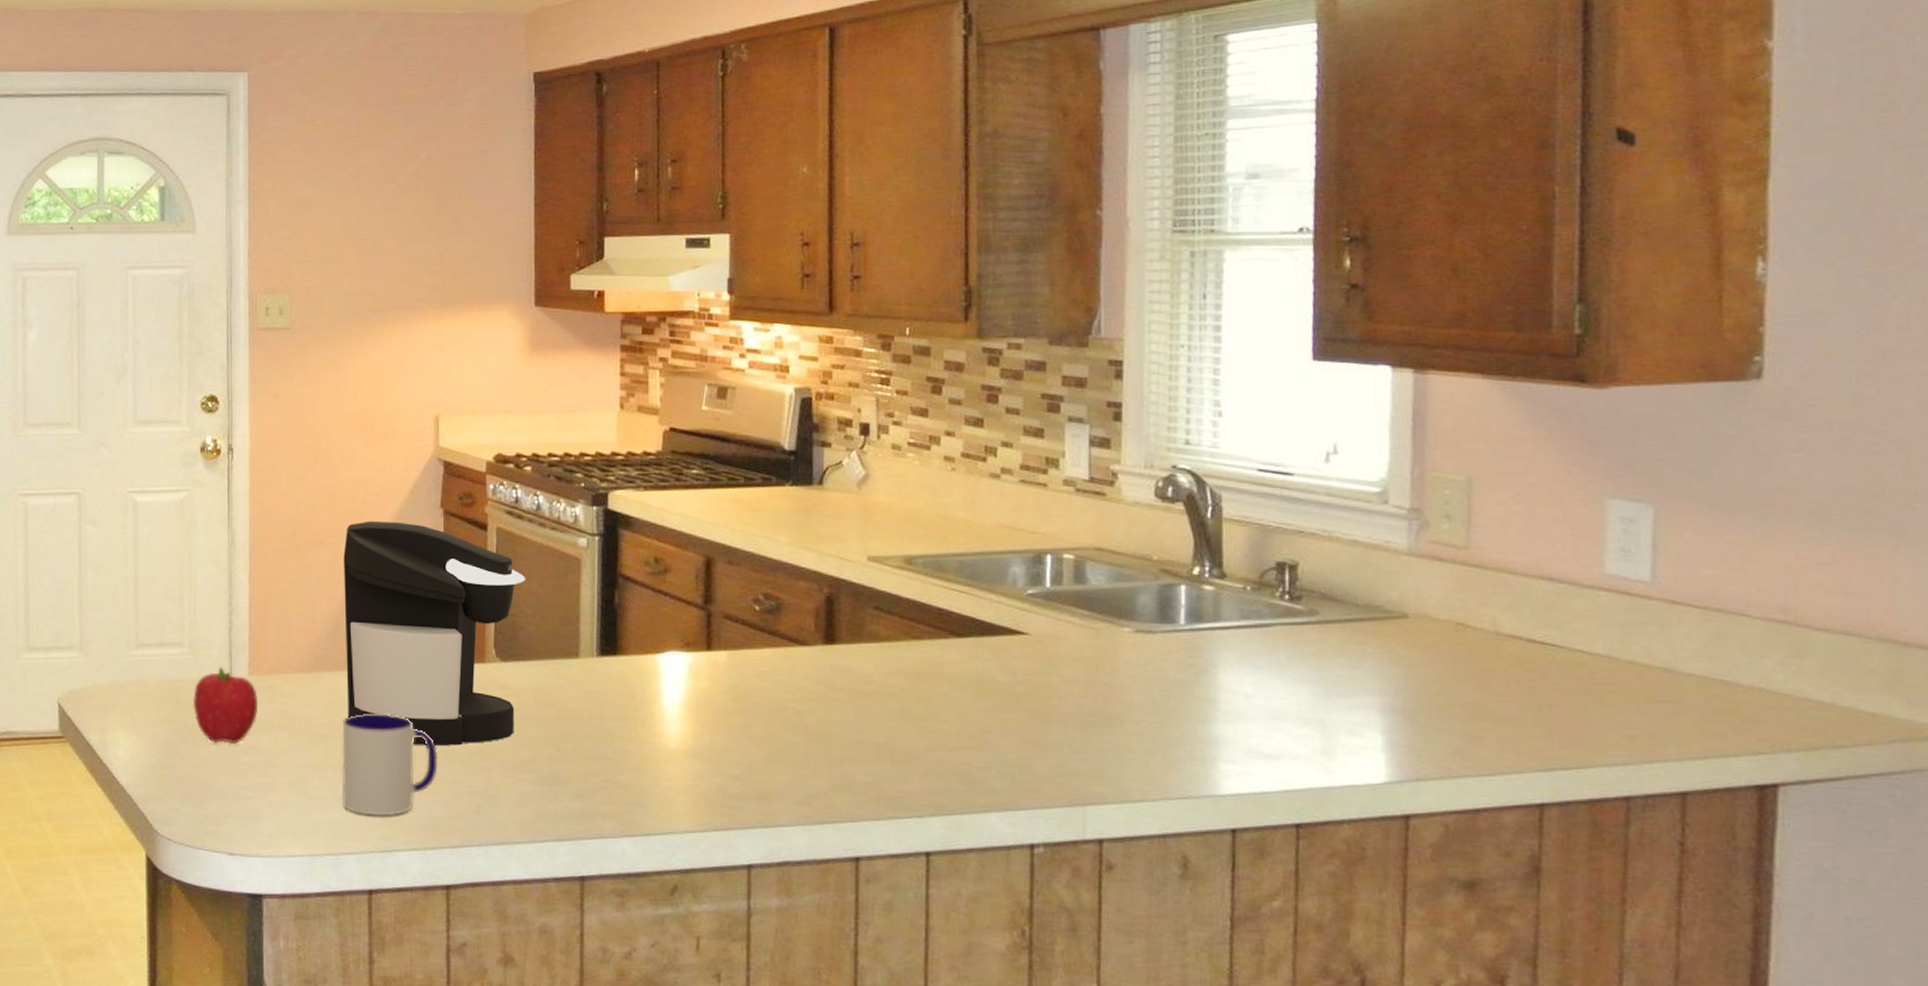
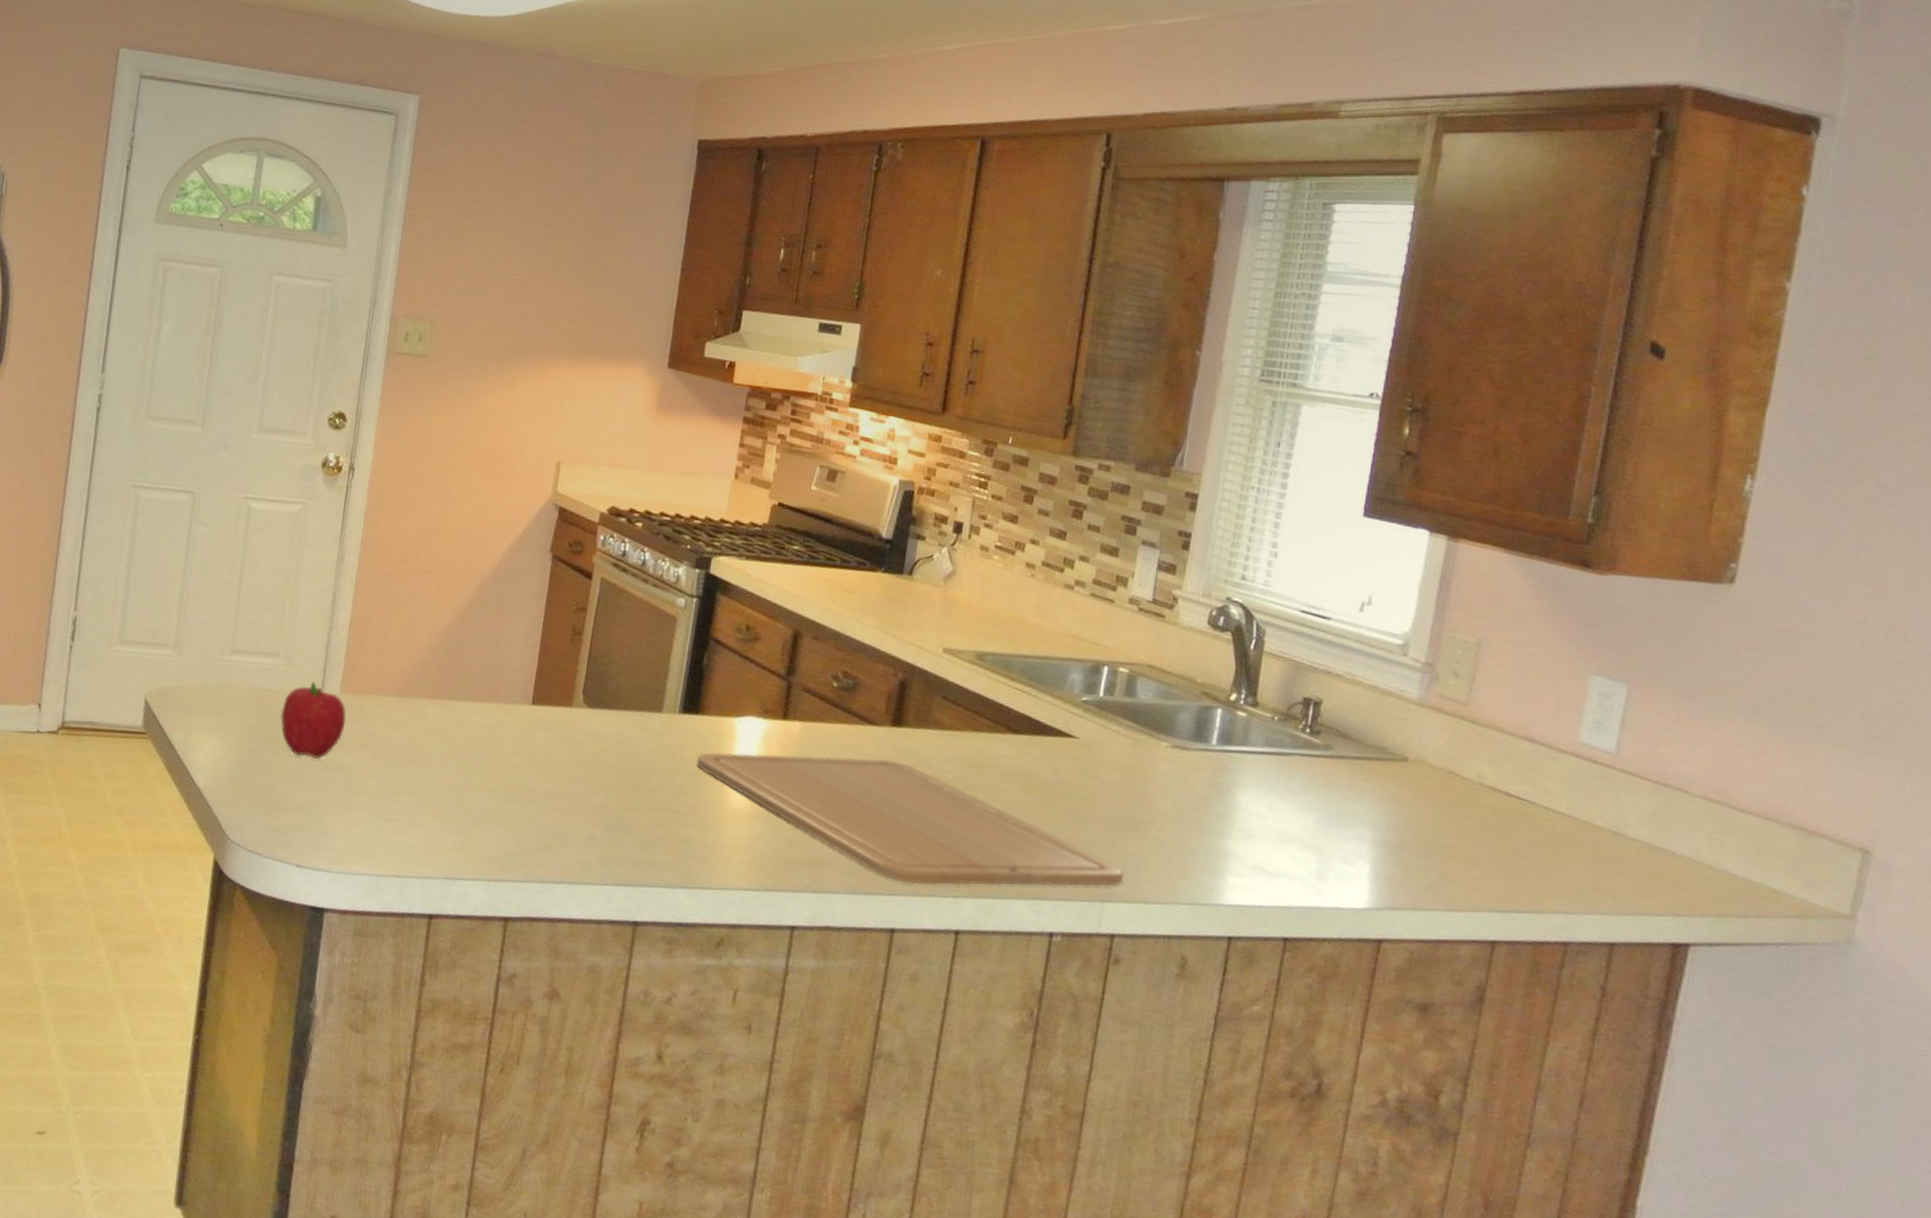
mug: present [342,714,438,816] -> none [414,743,515,845]
coffee maker: present [343,521,525,746] -> none [432,555,622,784]
chopping board: none [623,680,1104,807] -> present [697,752,1124,886]

